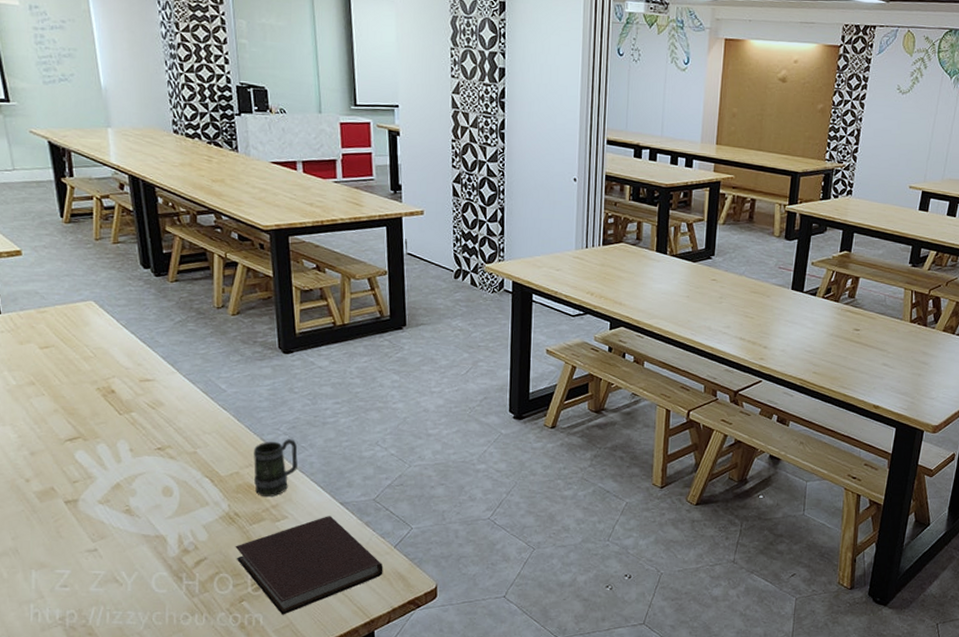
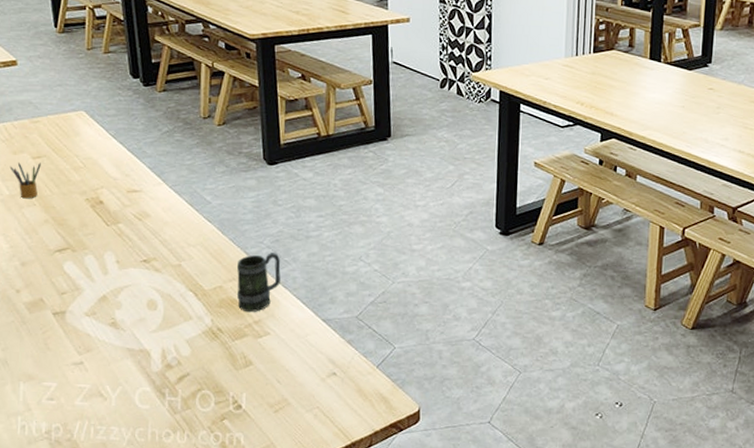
pencil box: none [16,353,49,389] -> present [9,163,41,199]
notebook: present [235,516,383,615] -> none [217,333,365,435]

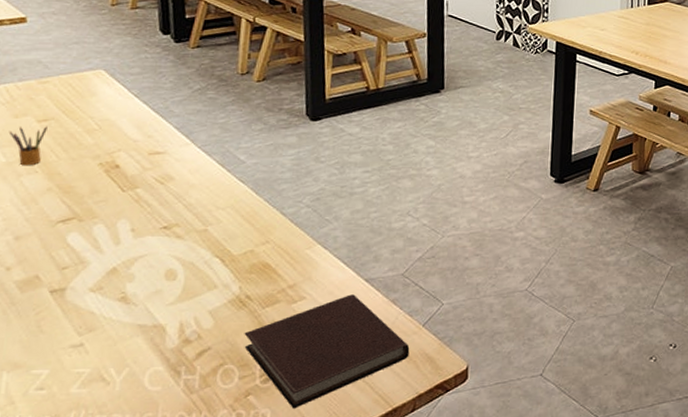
notebook: none [217,333,365,435] -> present [244,294,410,409]
mug: present [237,251,281,312] -> none [270,211,321,276]

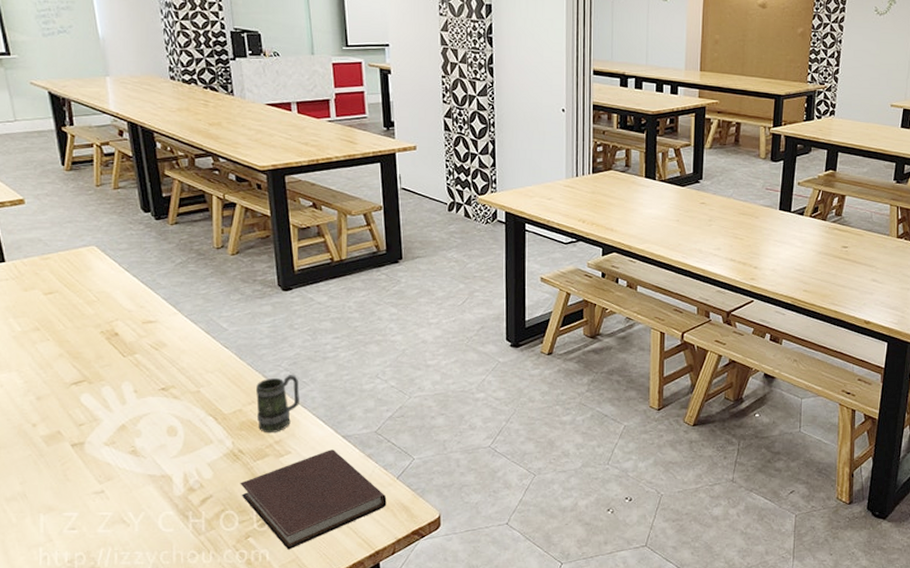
pencil box: present [8,126,48,166] -> none [21,298,53,334]
mug: none [270,211,321,276] -> present [256,374,299,432]

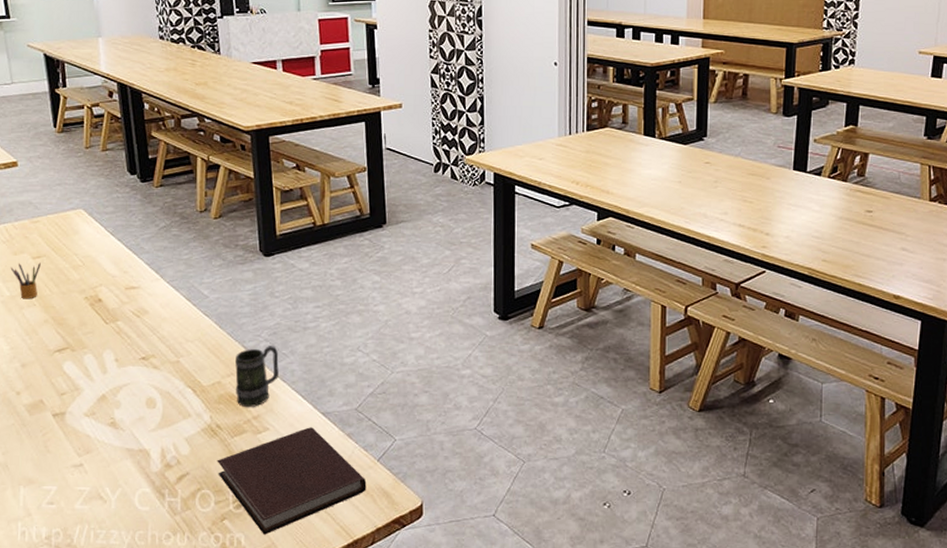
pencil box: none [21,298,53,334] -> present [10,262,41,299]

